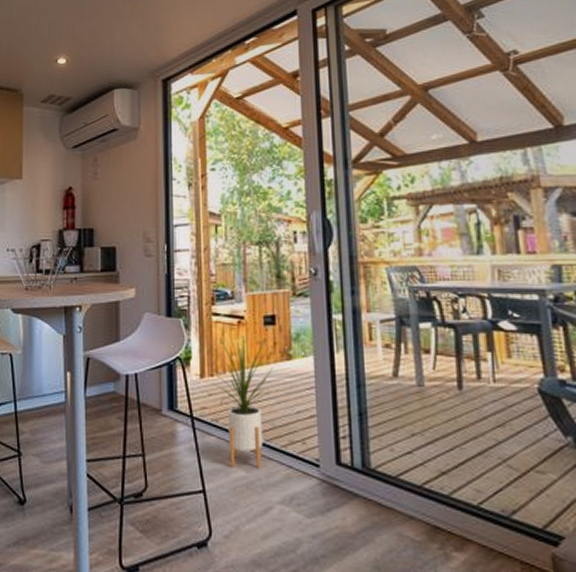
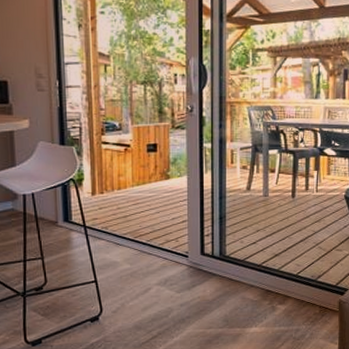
house plant: present [211,330,279,469] -> none [101,156,158,263]

